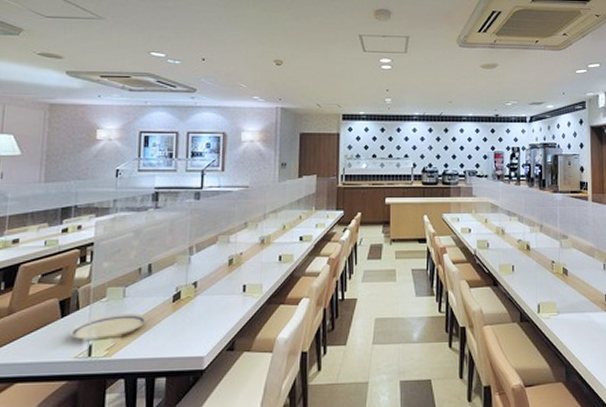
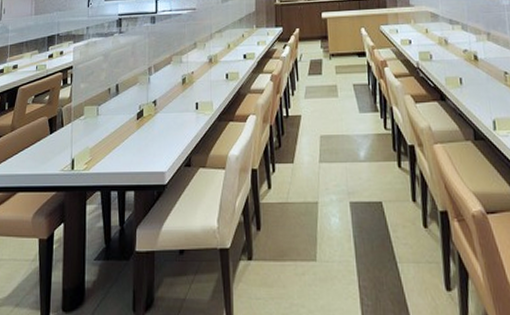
plate: present [69,313,147,342] -> none [57,130,117,156]

